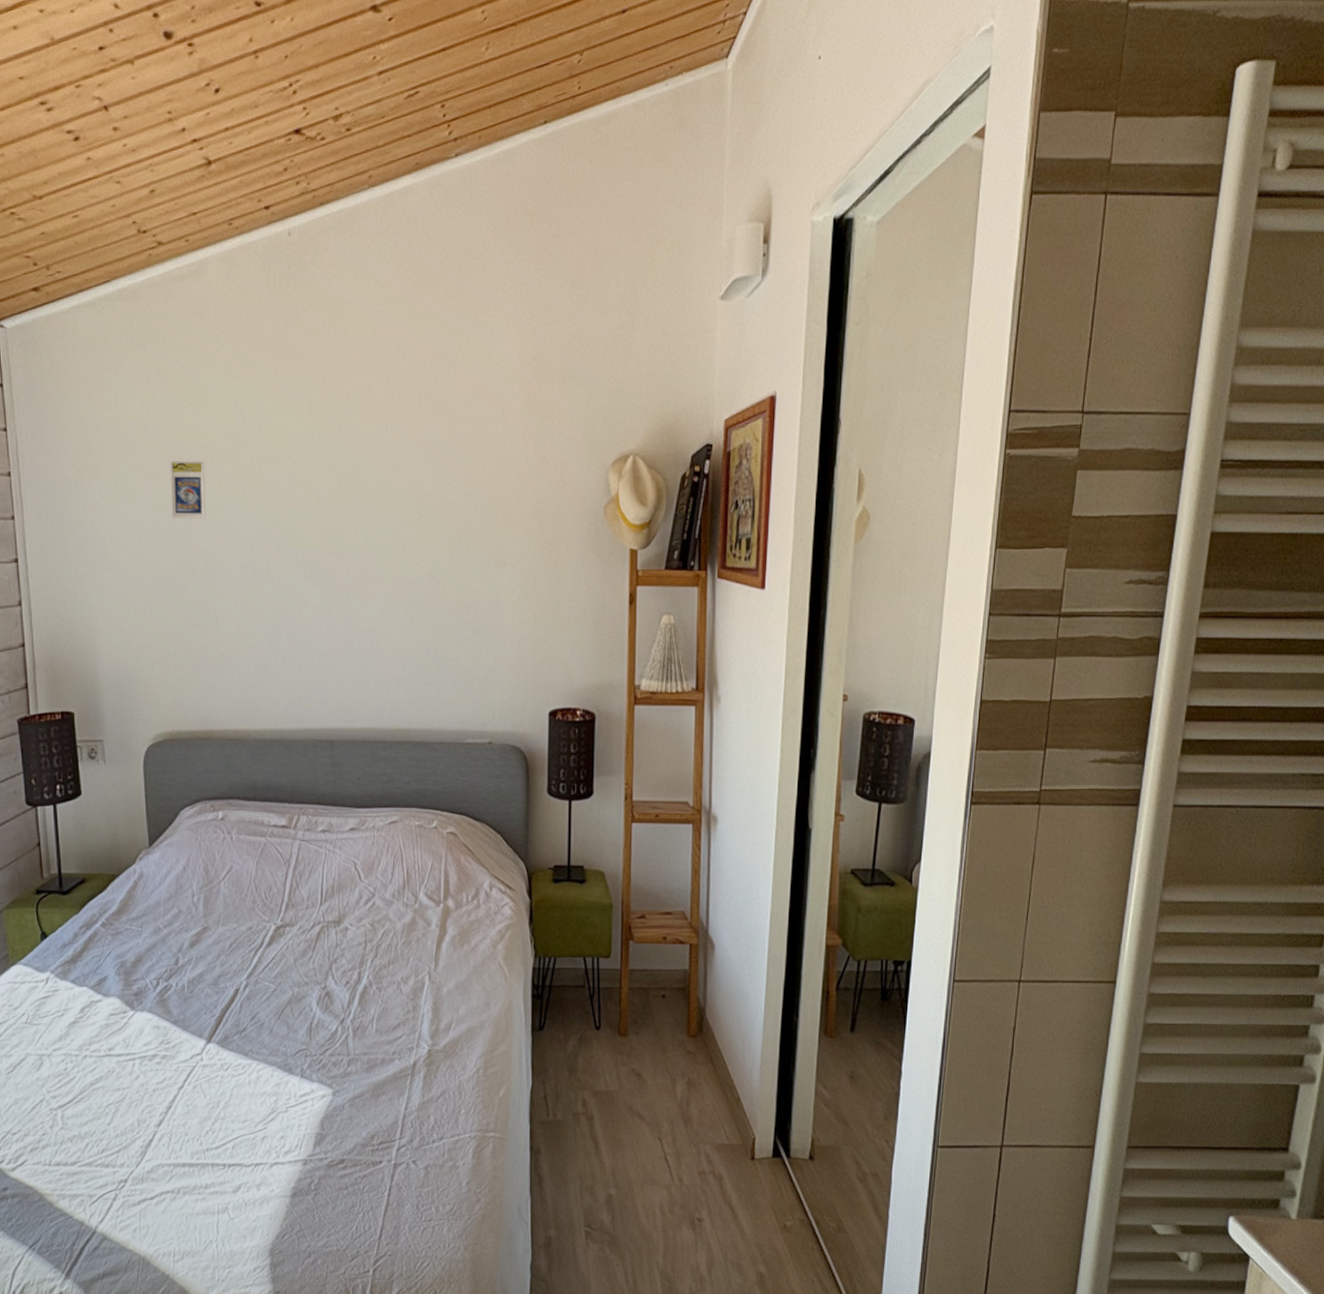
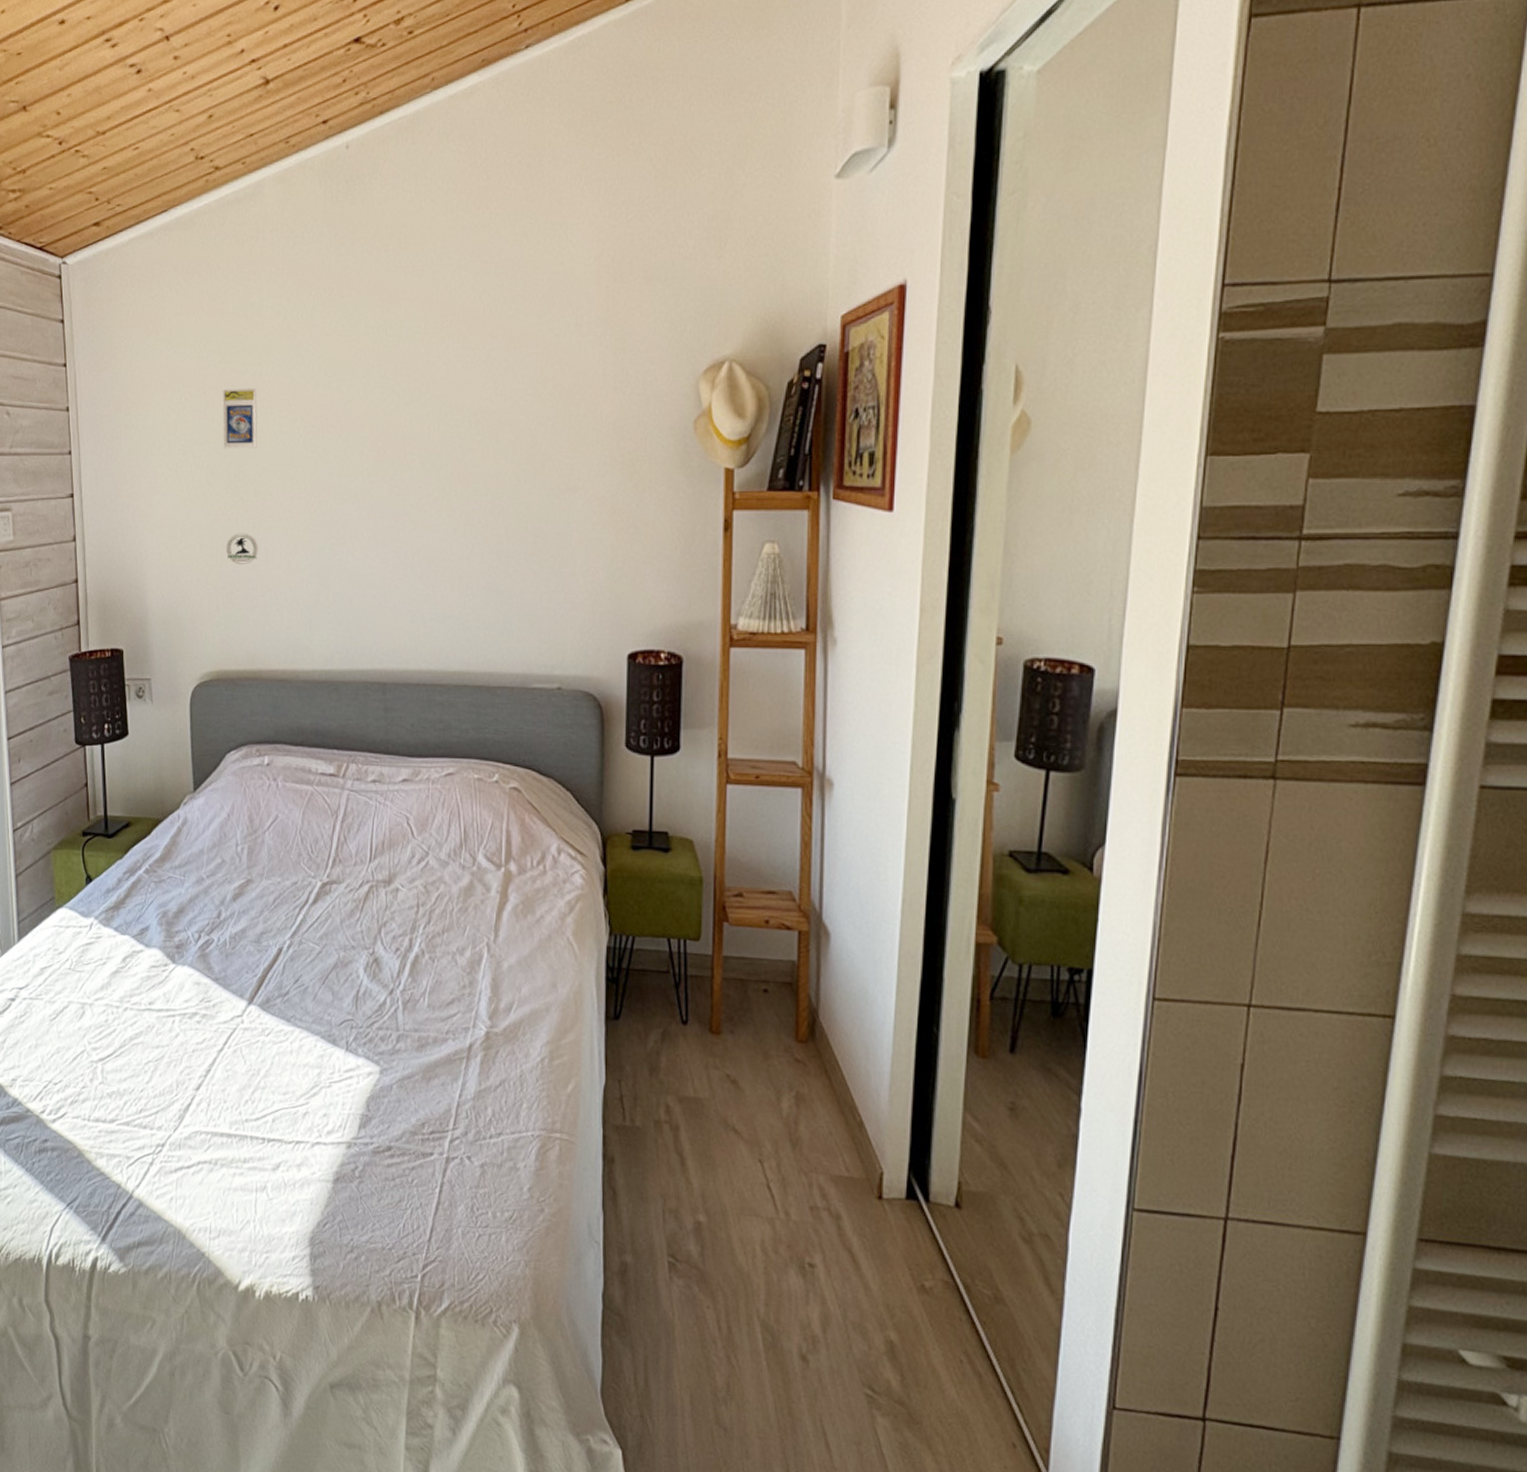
medallion: none [176,600,210,631] -> present [225,533,259,565]

